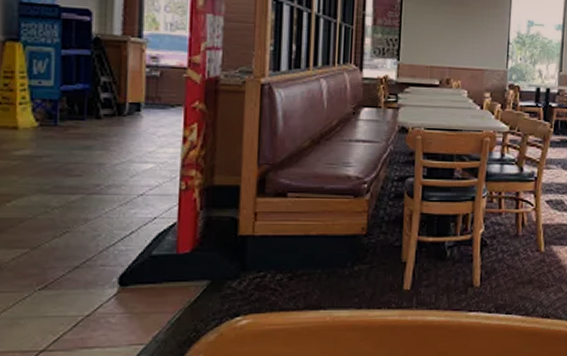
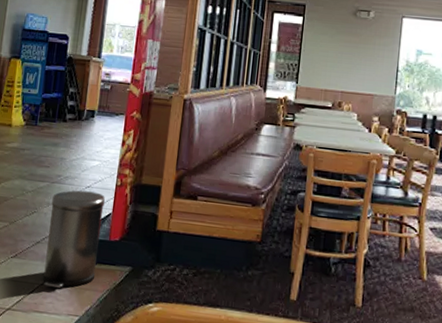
pedal bin: none [89,200,166,317] -> present [43,190,105,288]

